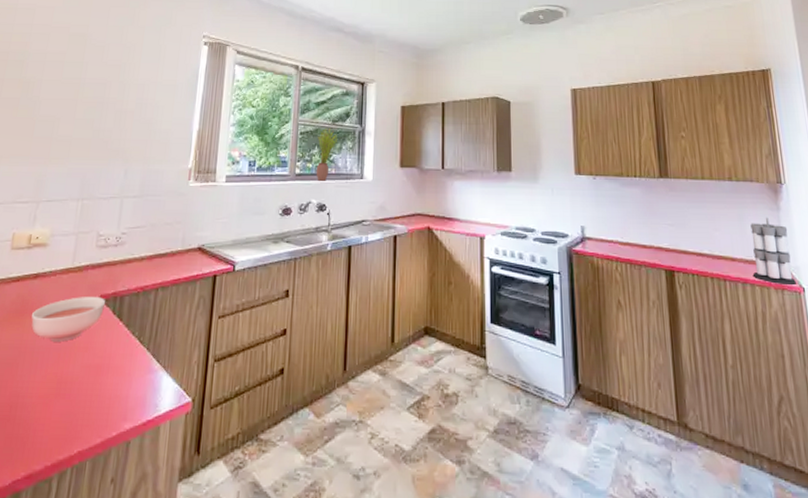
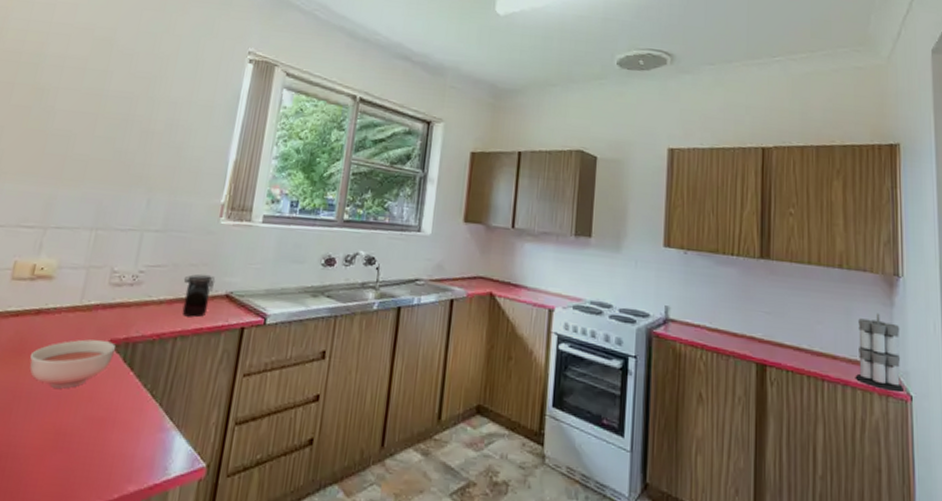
jar: none [160,231,189,270] -> present [182,274,216,317]
potted plant: present [316,129,337,181] -> none [366,171,395,231]

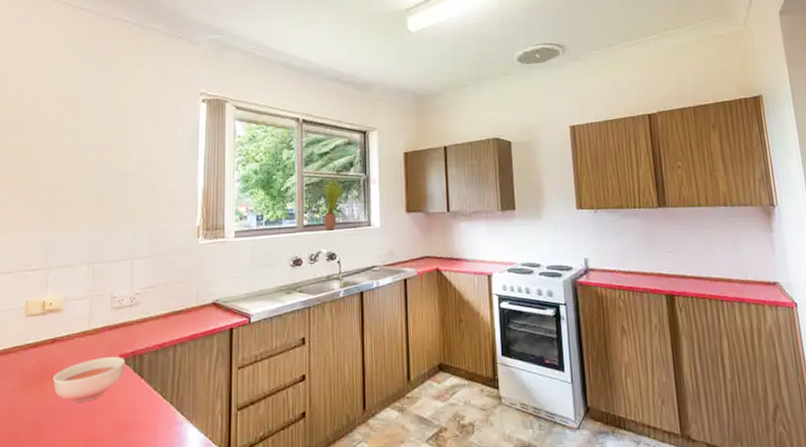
jar: present [182,274,216,317] -> none [174,288,202,326]
potted plant: none [366,171,395,231] -> present [323,179,343,231]
spice rack: present [855,313,903,393] -> none [745,238,789,302]

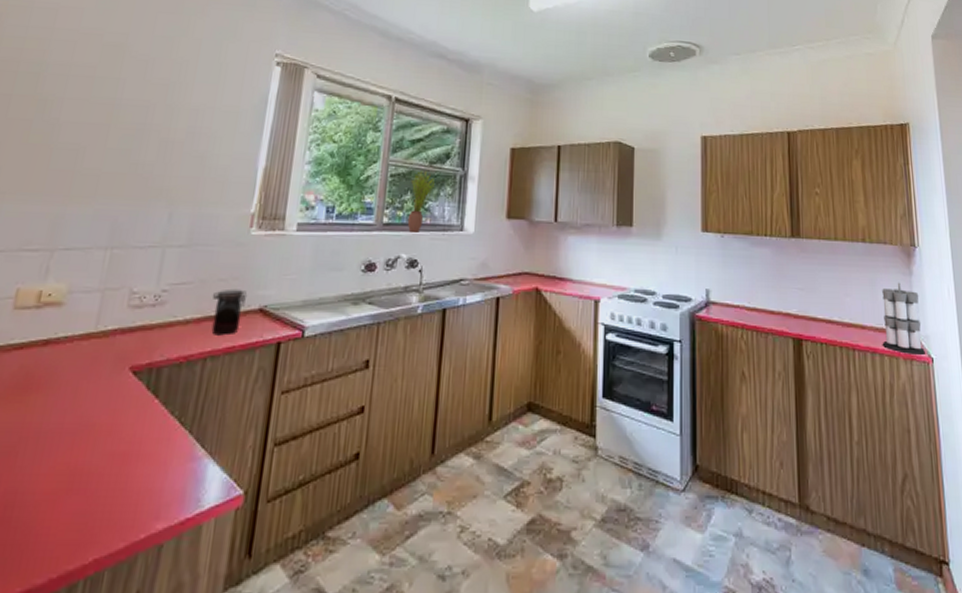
bowl: present [52,357,126,402] -> none [37,368,138,424]
jar: none [174,288,202,326] -> present [211,288,248,336]
spice rack: none [745,238,789,302] -> present [882,282,925,356]

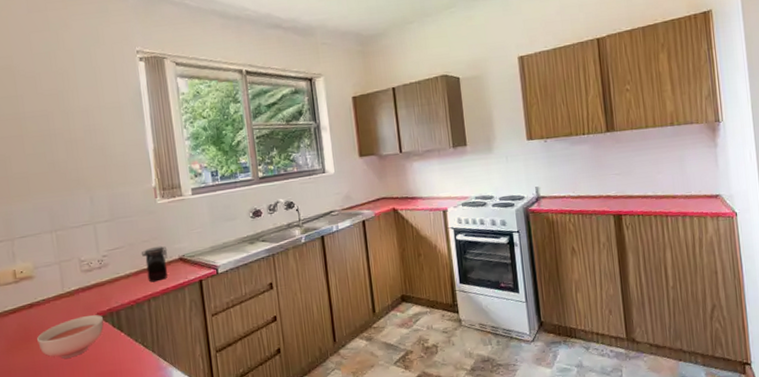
bowl: none [37,368,138,424] -> present [36,315,104,359]
potted plant: present [407,171,435,232] -> none [274,129,294,181]
spice rack: present [882,282,925,356] -> none [690,154,730,213]

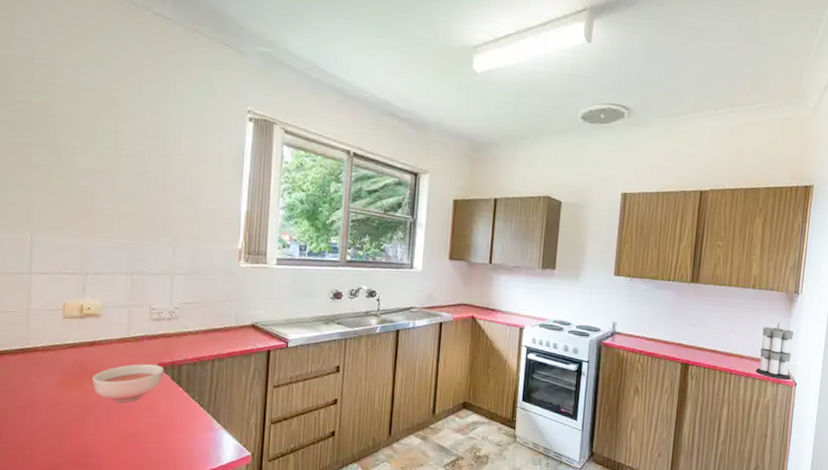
jar: present [141,246,168,282] -> none [214,308,242,344]
spice rack: none [690,154,730,213] -> present [755,322,794,381]

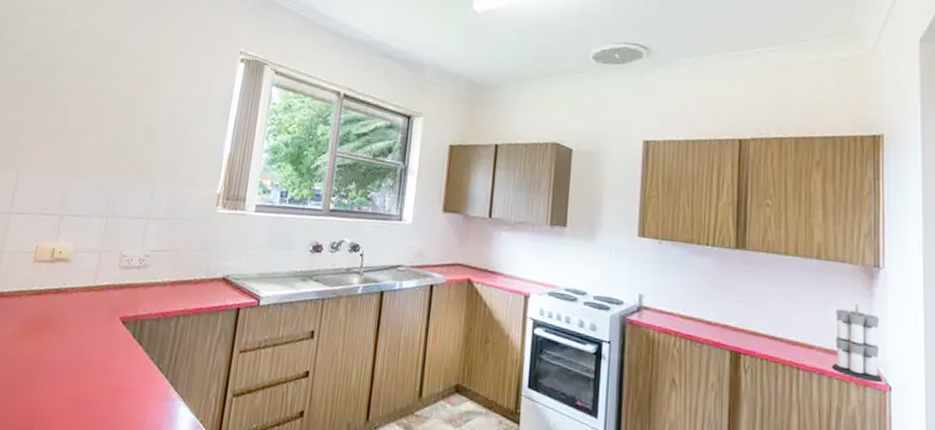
bowl: present [92,364,165,403] -> none [51,316,127,360]

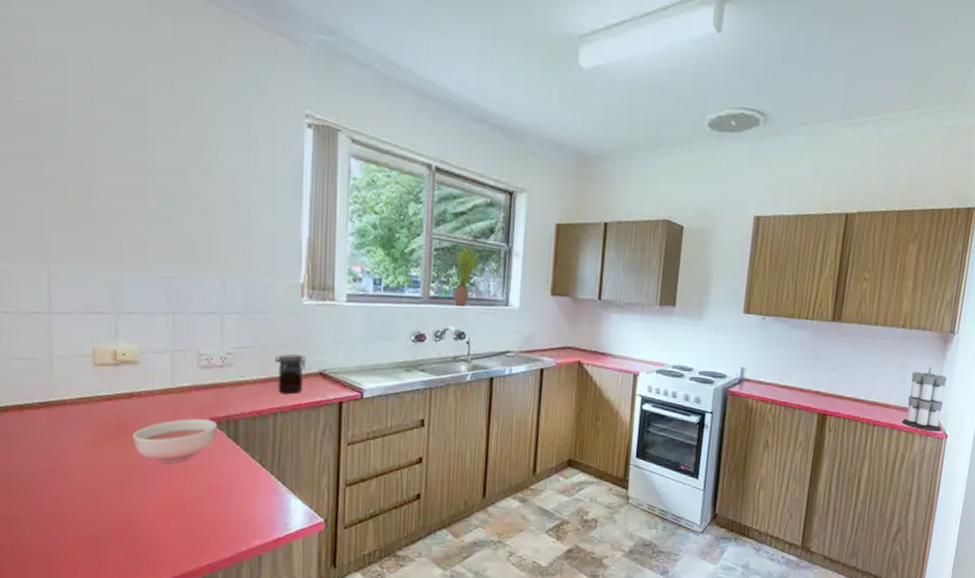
bowl: none [51,316,127,360] -> present [132,419,218,463]
jar: none [184,258,213,298] -> present [274,353,307,395]
potted plant: none [351,163,377,220] -> present [453,245,479,306]

